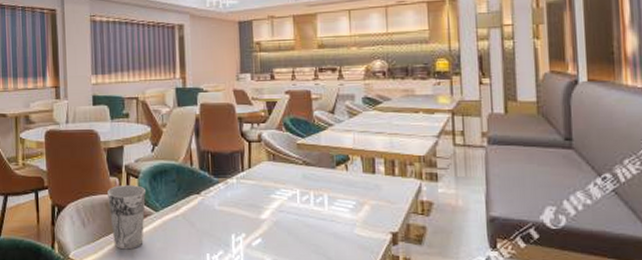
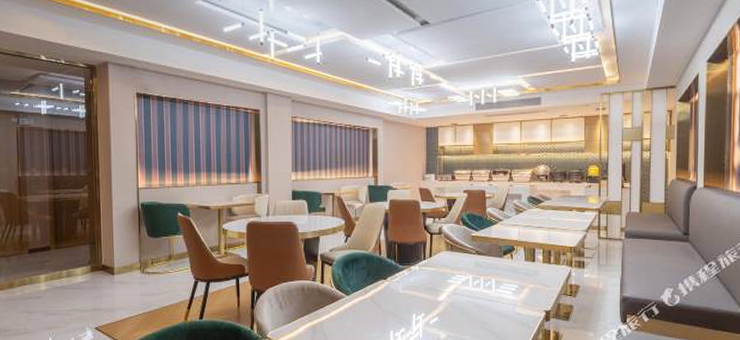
cup: present [108,185,146,250] -> none [304,272,338,329]

